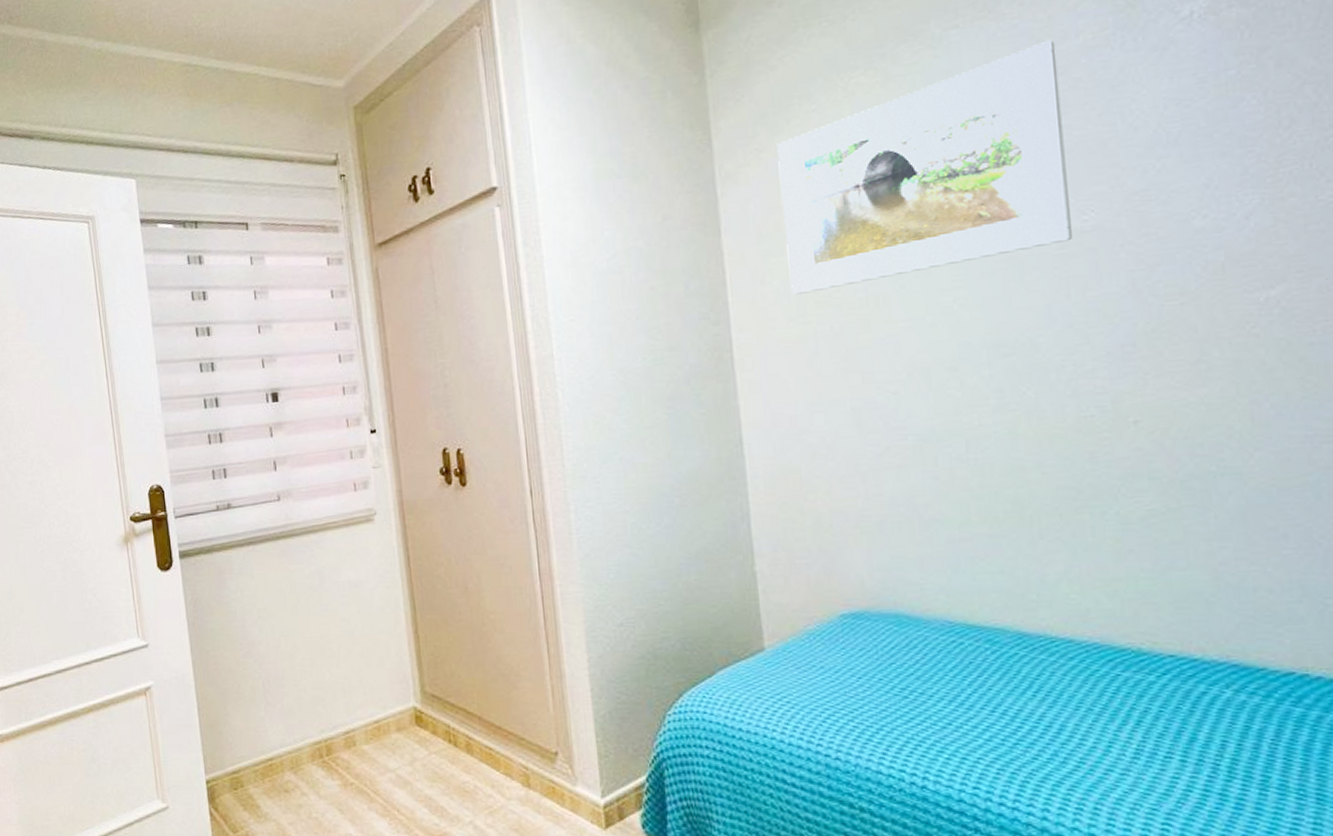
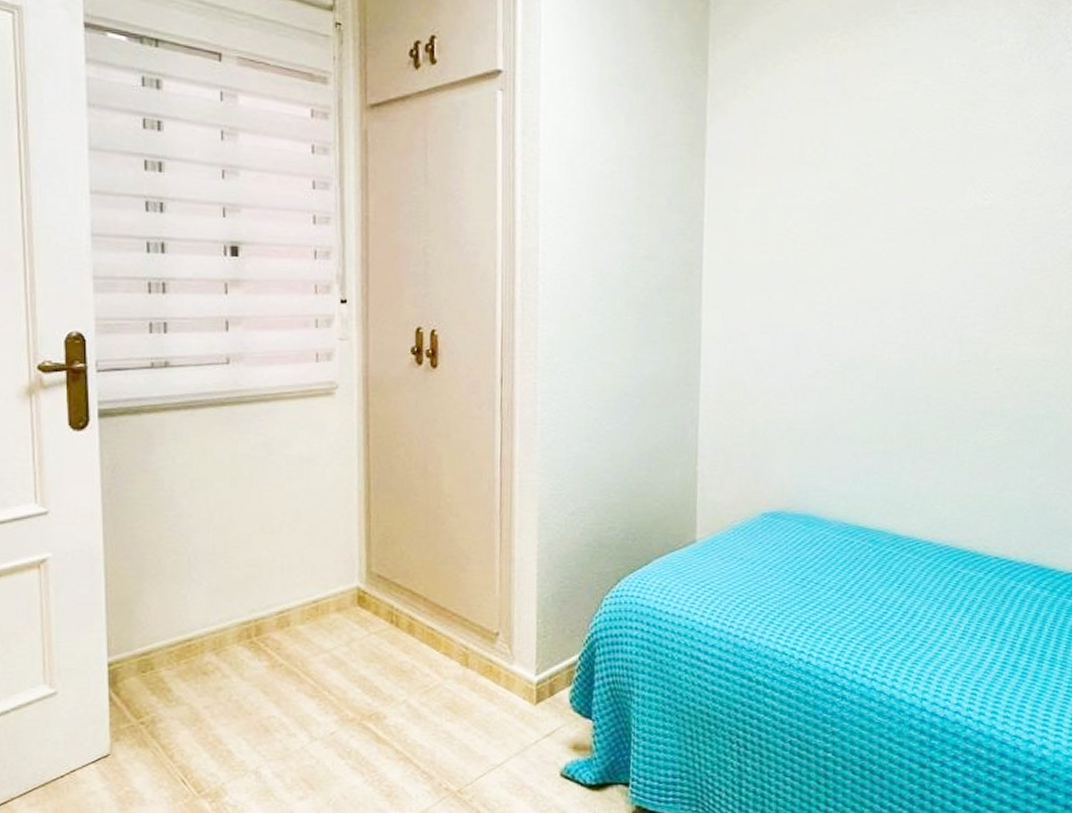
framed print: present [777,40,1074,295] -> none [757,41,985,225]

